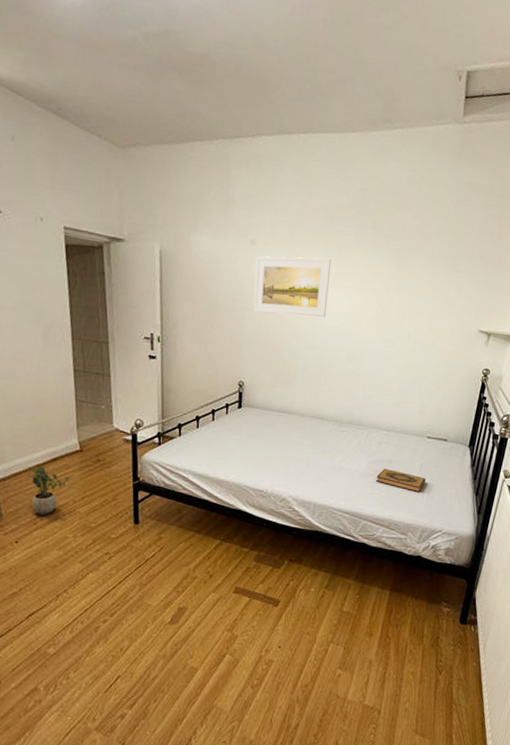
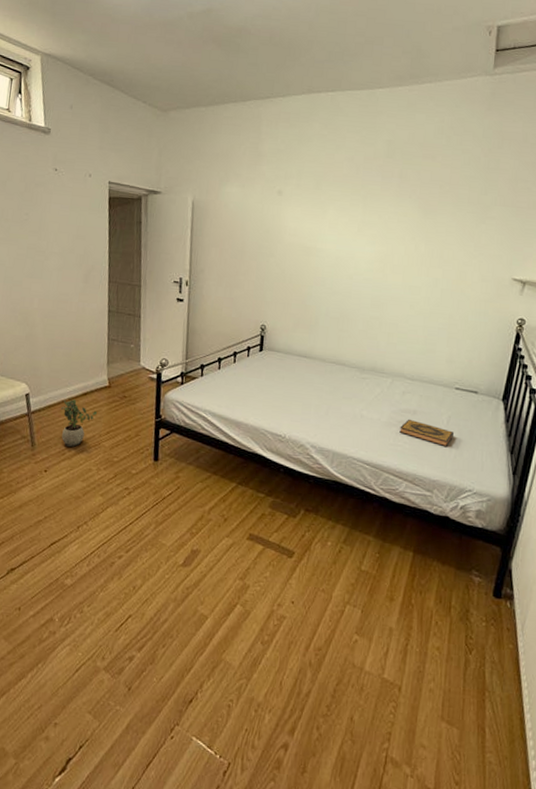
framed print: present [253,256,332,318] -> none [278,205,357,265]

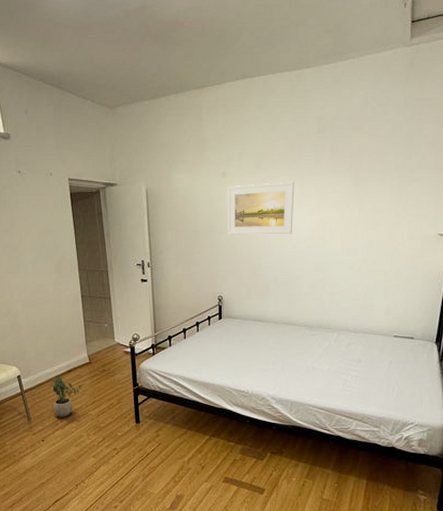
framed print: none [278,205,357,265] -> present [228,181,295,235]
hardback book: present [399,418,454,448] -> none [347,366,395,388]

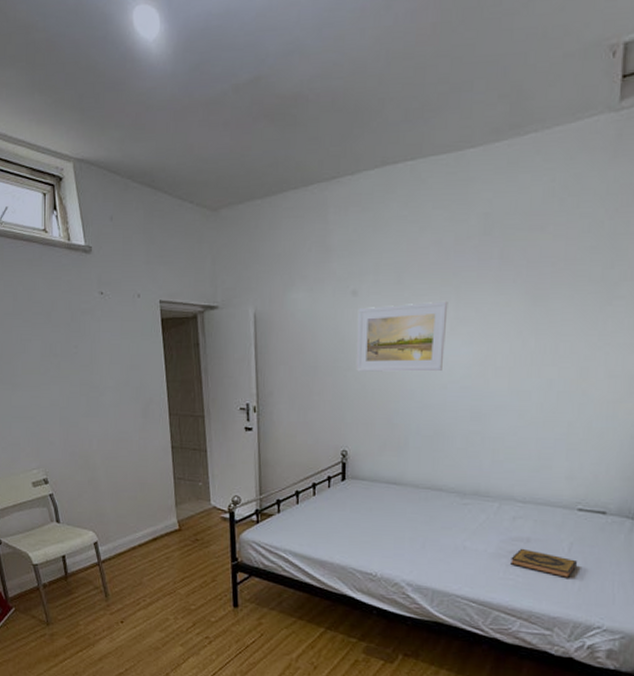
potted plant: present [49,377,82,418] -> none [131,546,170,596]
hardback book: none [347,366,395,388] -> present [510,548,577,579]

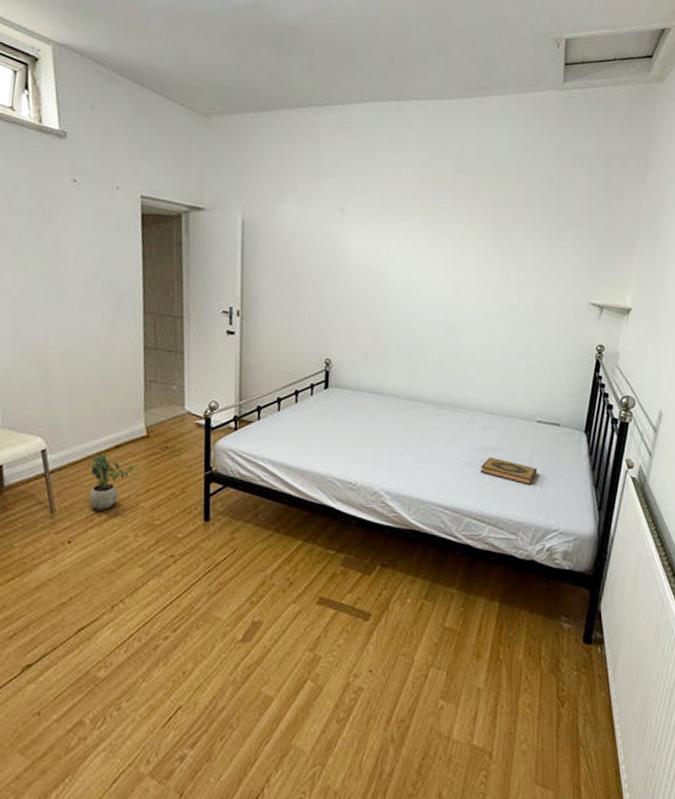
potted plant: none [131,546,170,596] -> present [86,454,134,511]
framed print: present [357,300,448,372] -> none [342,225,427,290]

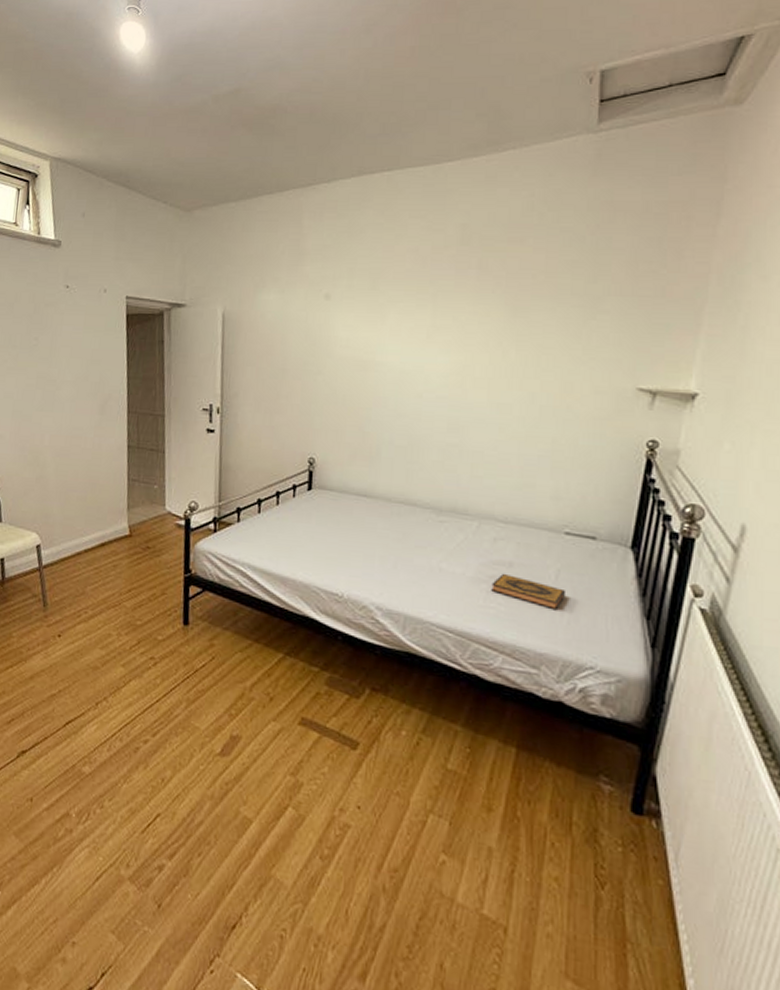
potted plant: present [86,454,134,511] -> none [75,551,117,608]

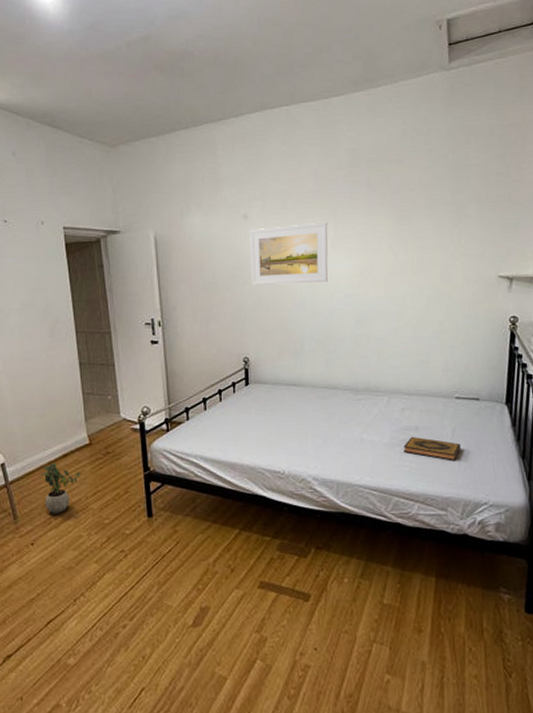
potted plant: none [75,551,117,608] -> present [40,463,81,514]
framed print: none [327,308,425,380] -> present [250,222,328,285]

